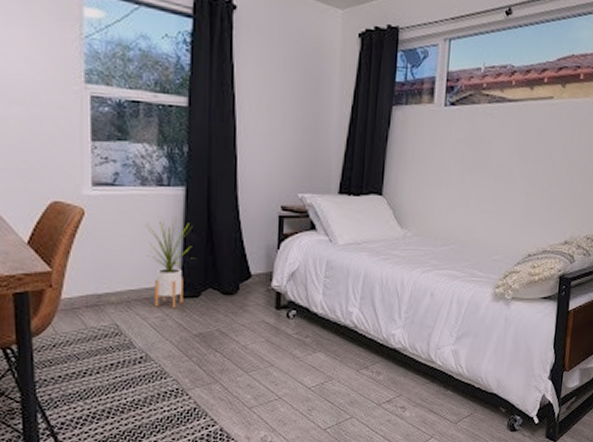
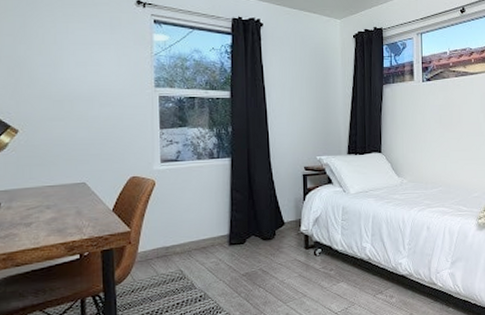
house plant: present [145,217,193,309] -> none [201,182,238,255]

